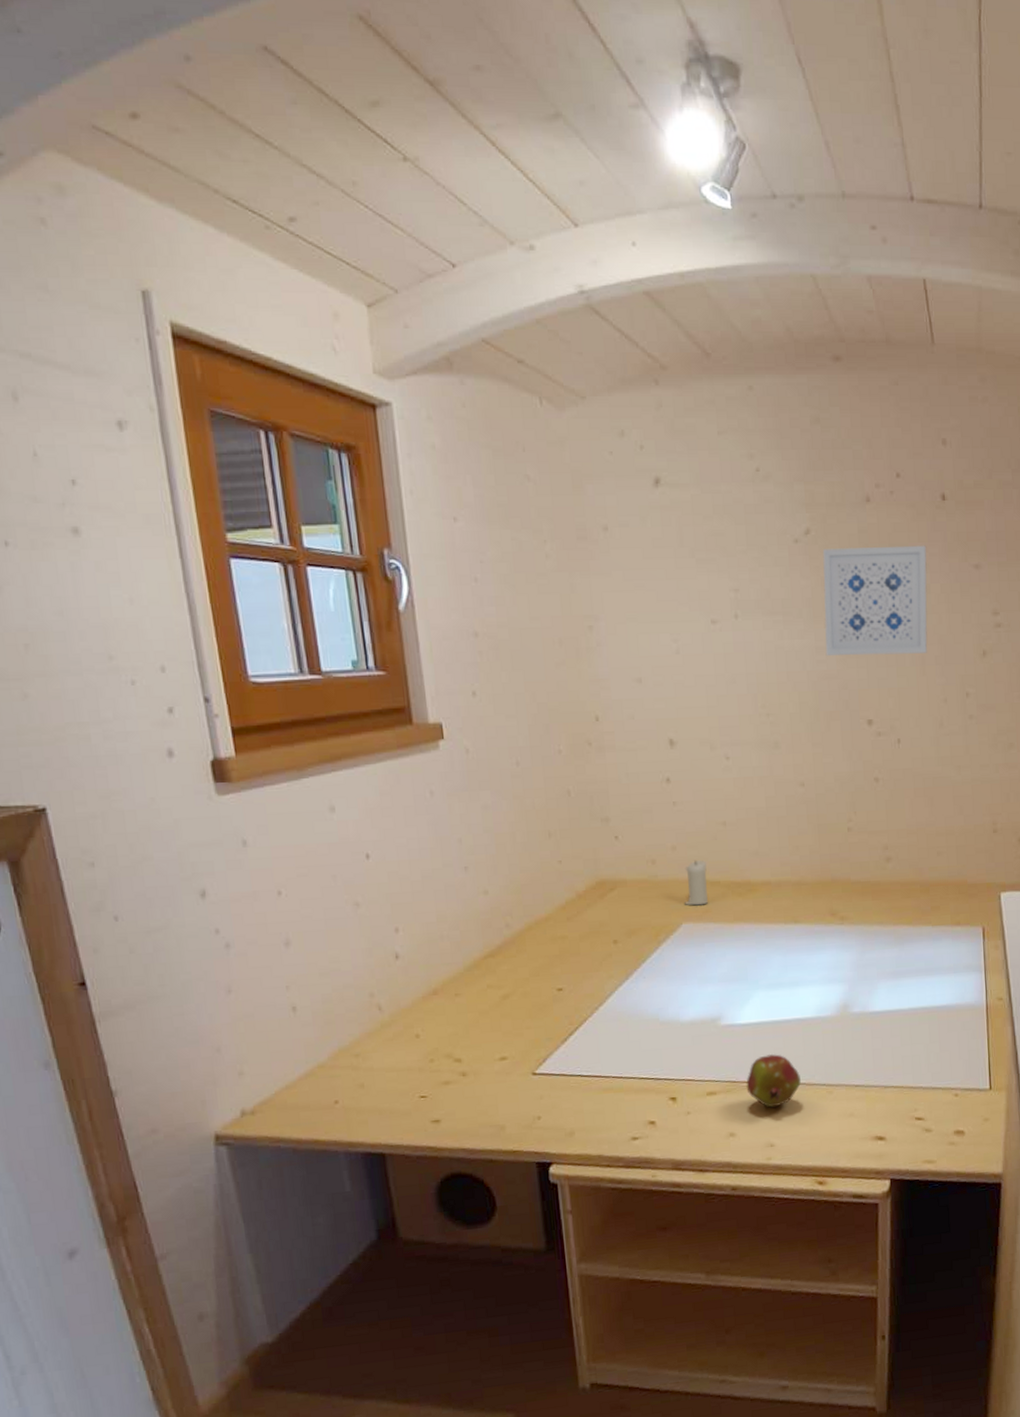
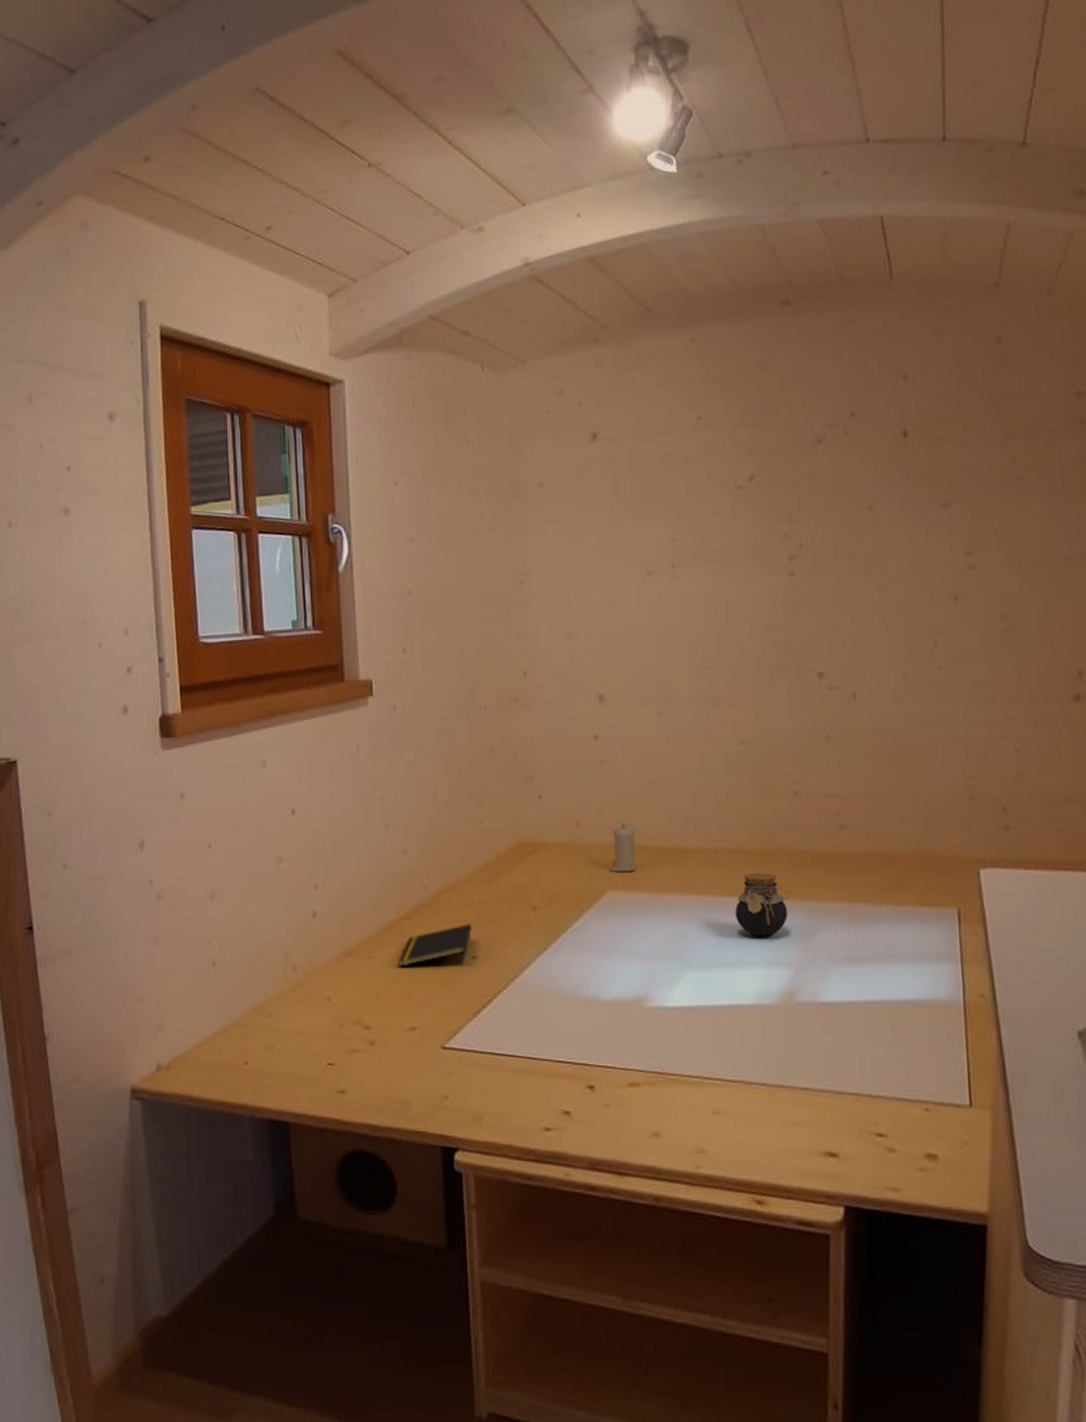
notepad: none [485,959,557,1002] -> present [398,924,472,966]
fruit: present [746,1053,801,1108] -> none [673,1043,737,1107]
jar: none [797,902,843,959] -> present [735,873,788,937]
wall art: present [822,545,928,656] -> none [768,485,888,605]

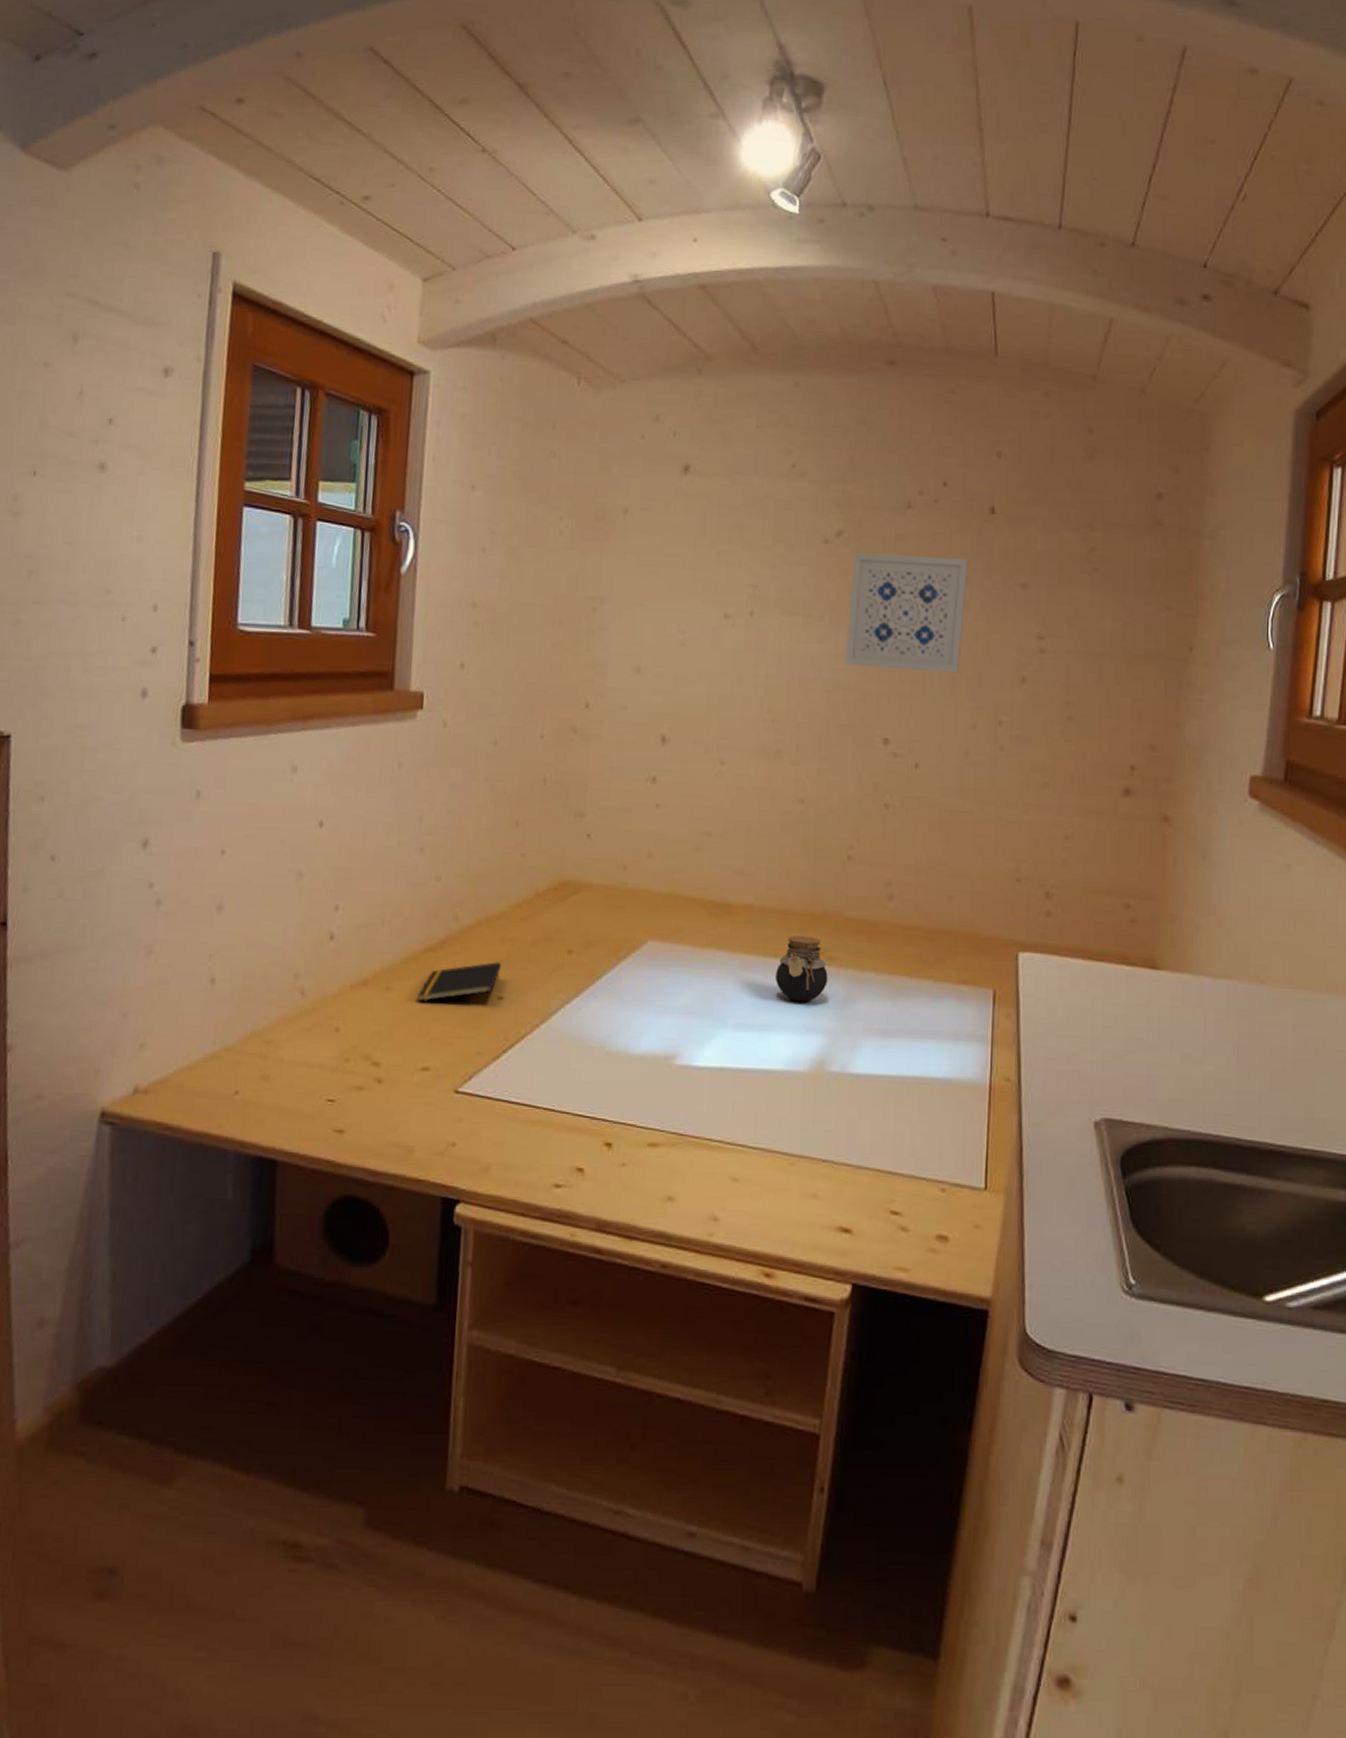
candle: present [609,822,636,873] -> none [652,871,683,923]
wall art: none [768,485,888,605] -> present [845,552,969,673]

